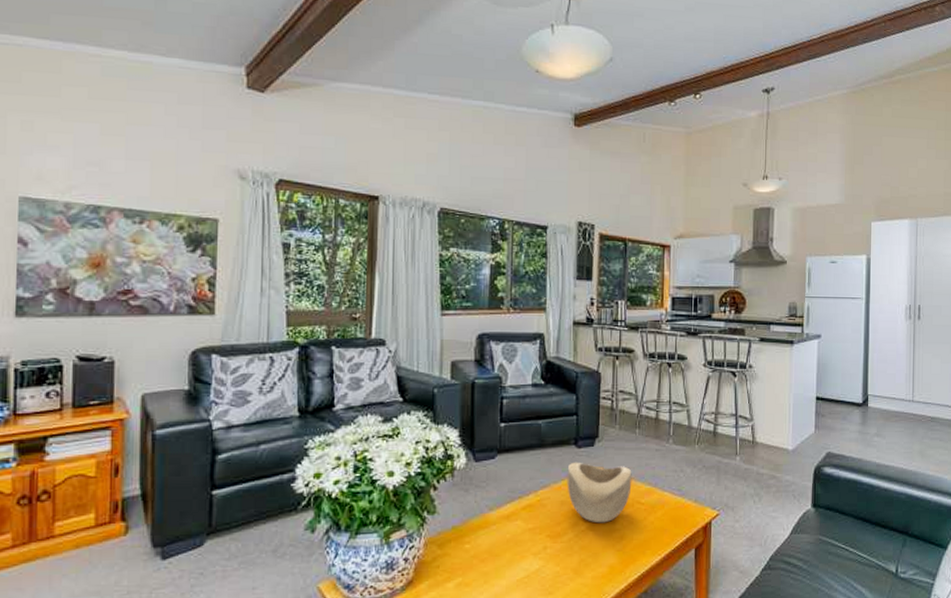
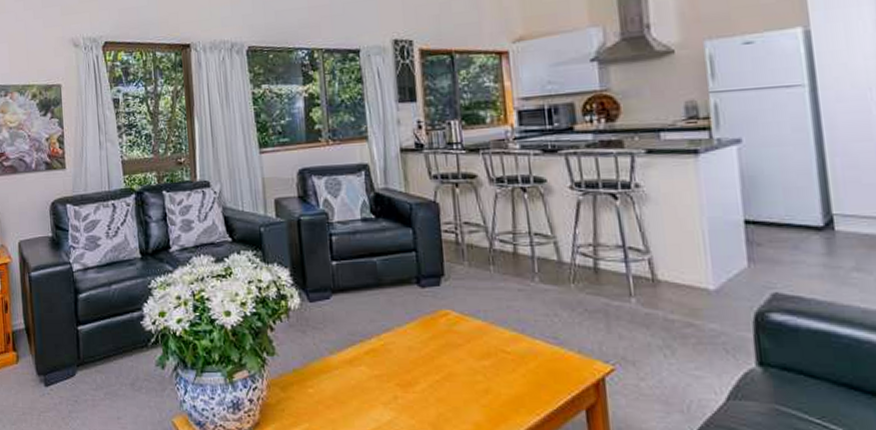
decorative bowl: present [567,462,632,523] -> none [411,303,492,374]

